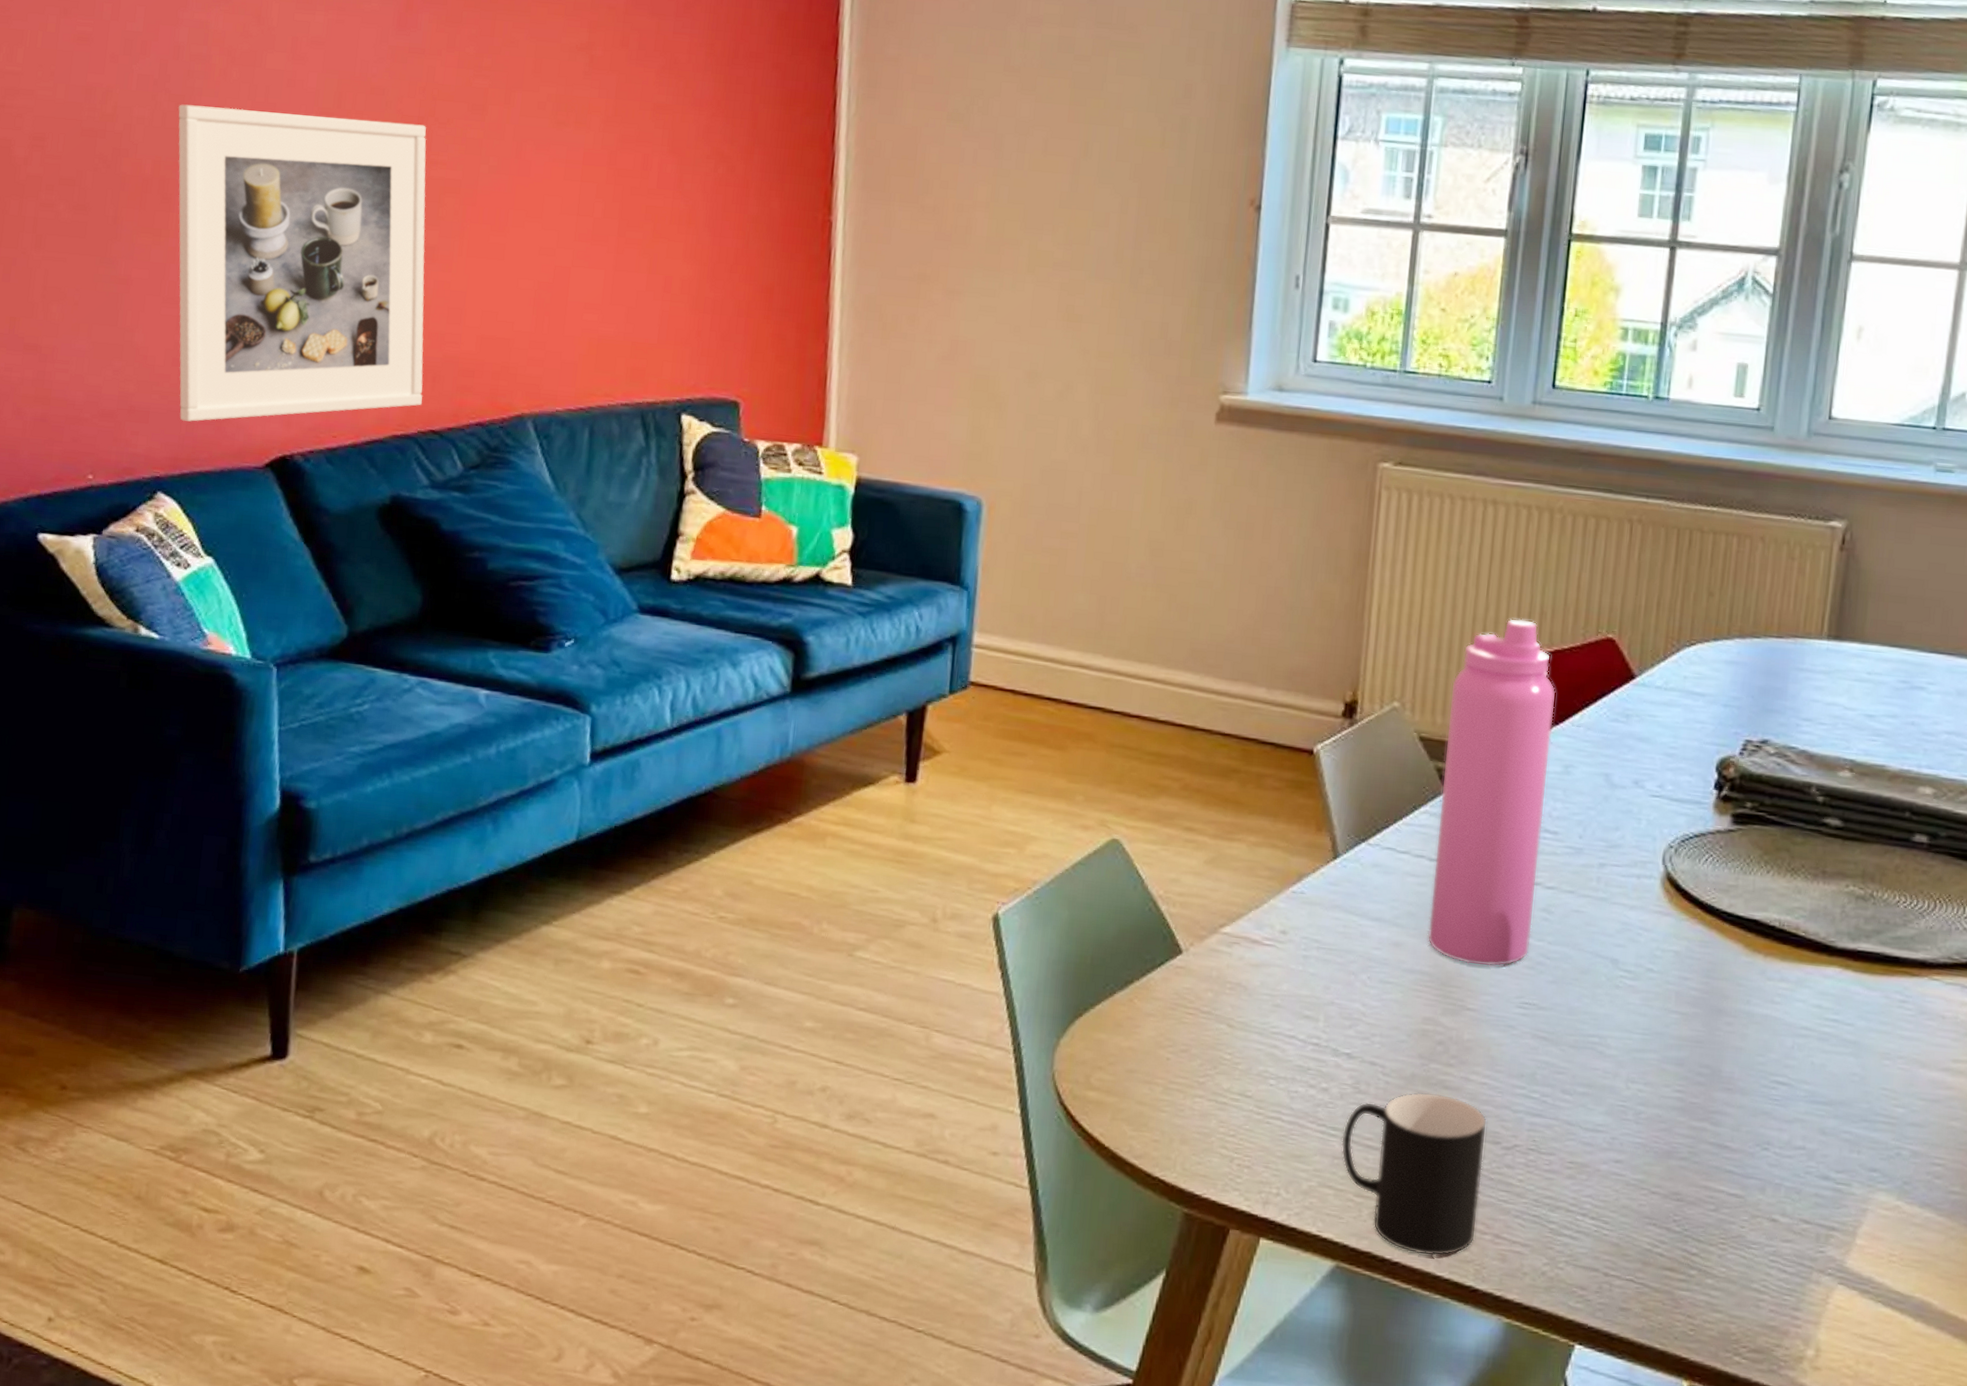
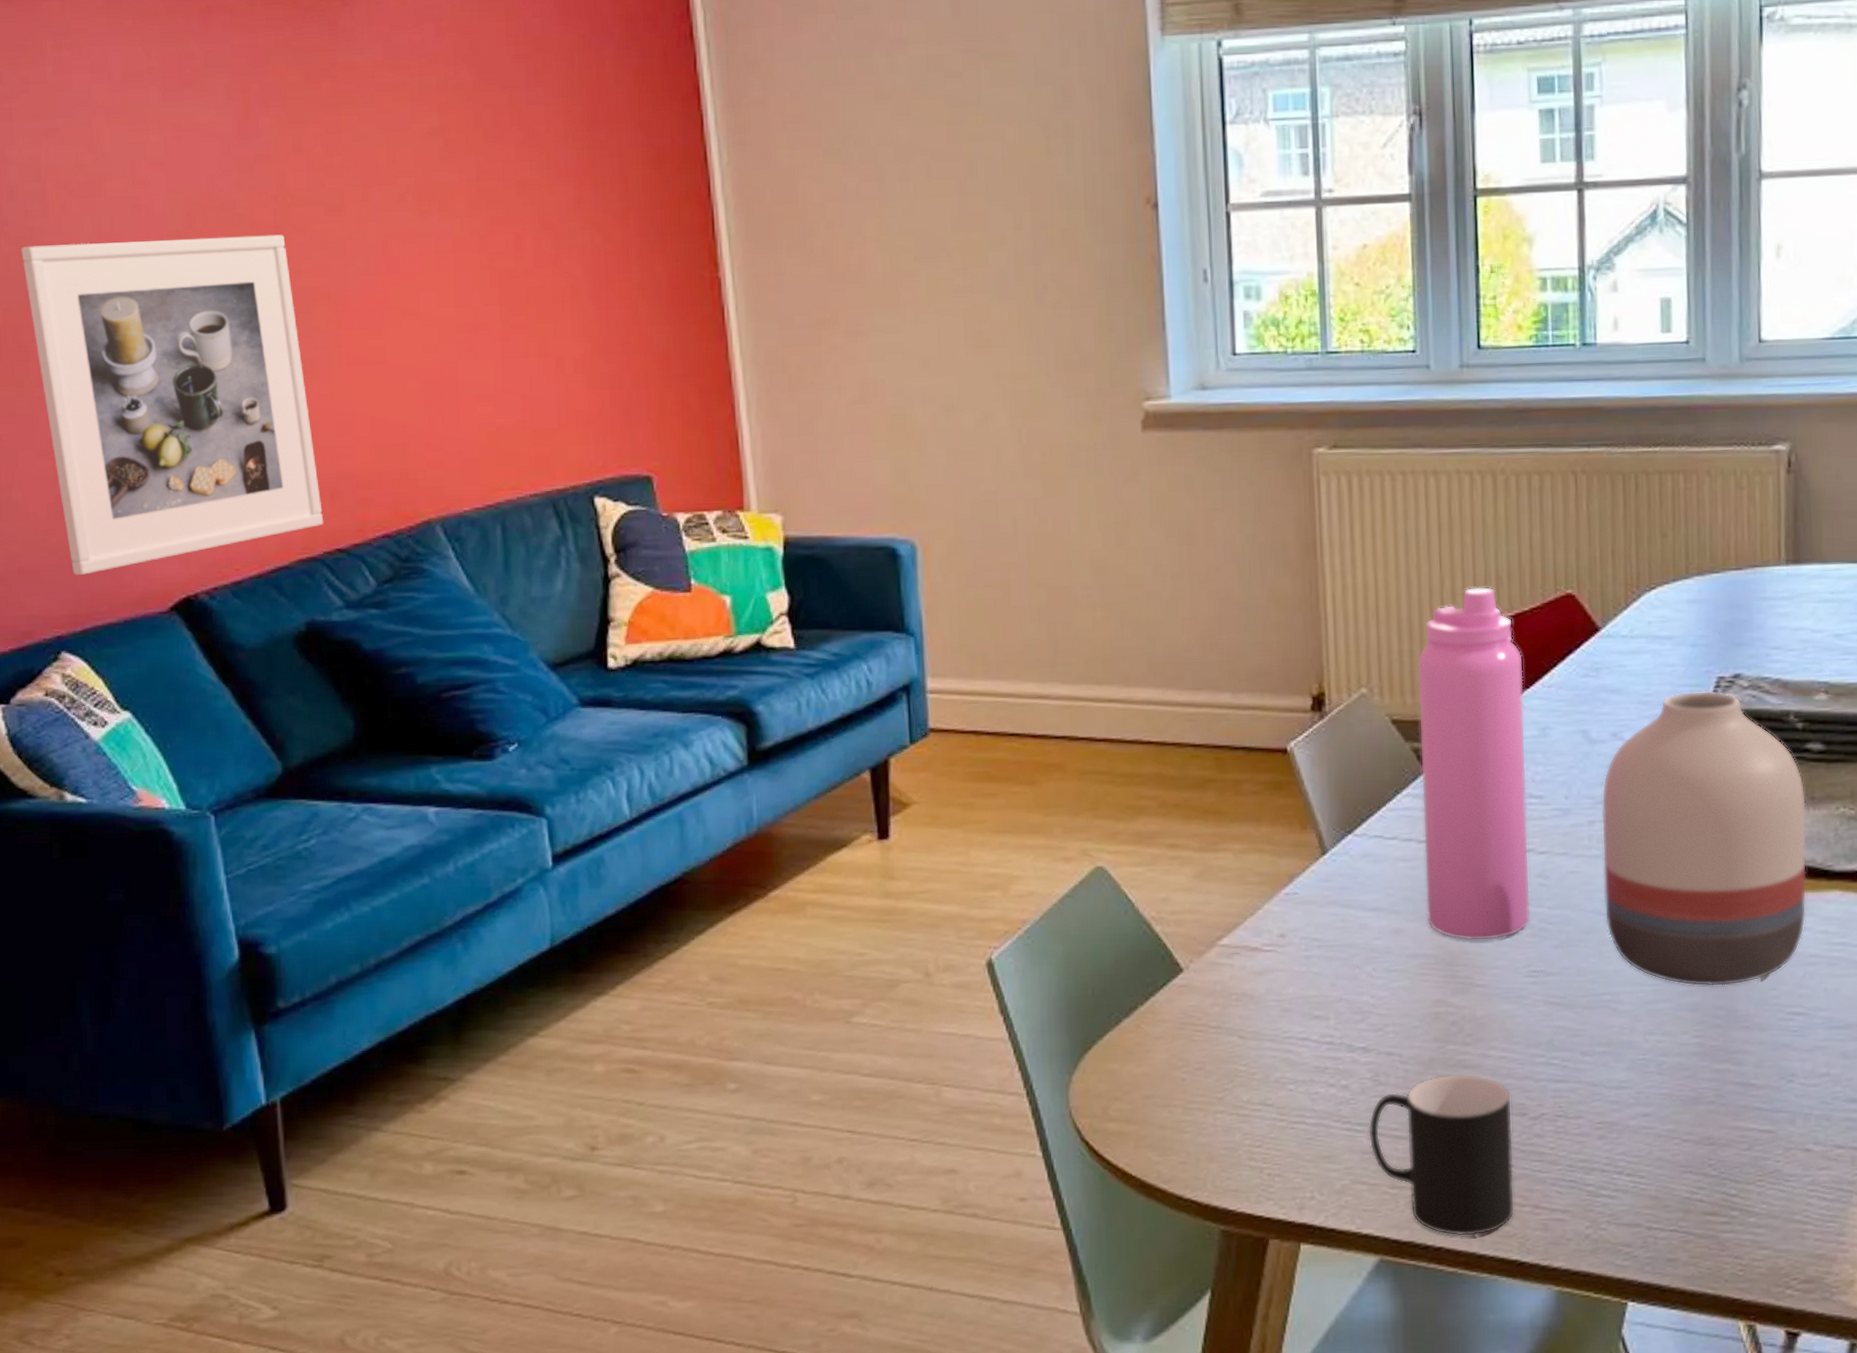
vase: none [1603,749,1818,1046] -> present [1601,690,1807,987]

